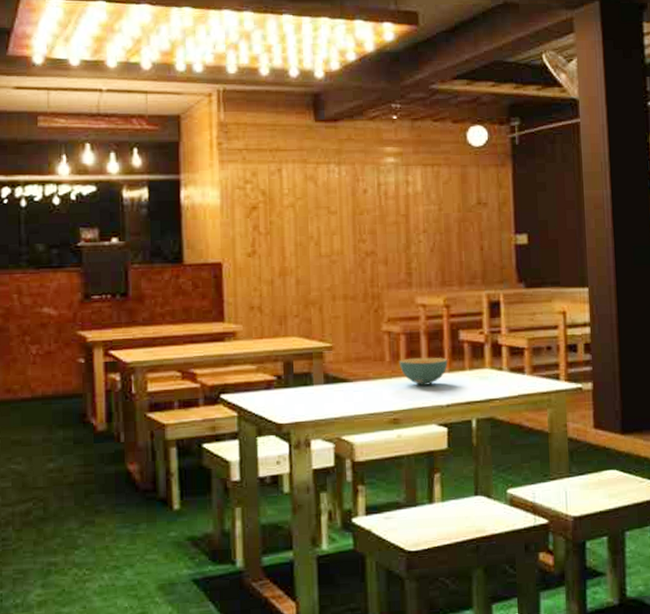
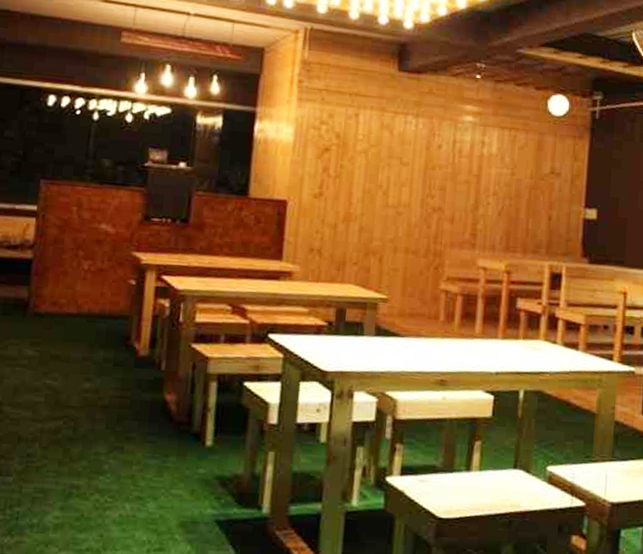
cereal bowl: present [399,357,448,386] -> none [453,320,503,350]

